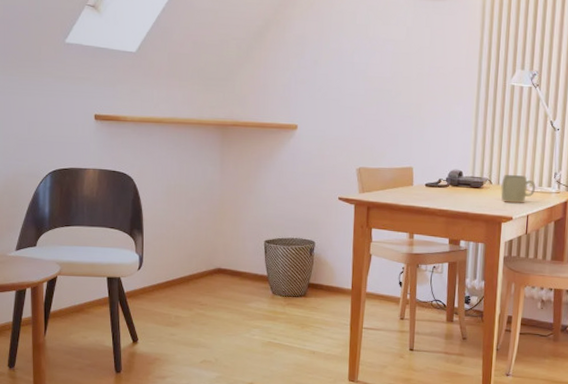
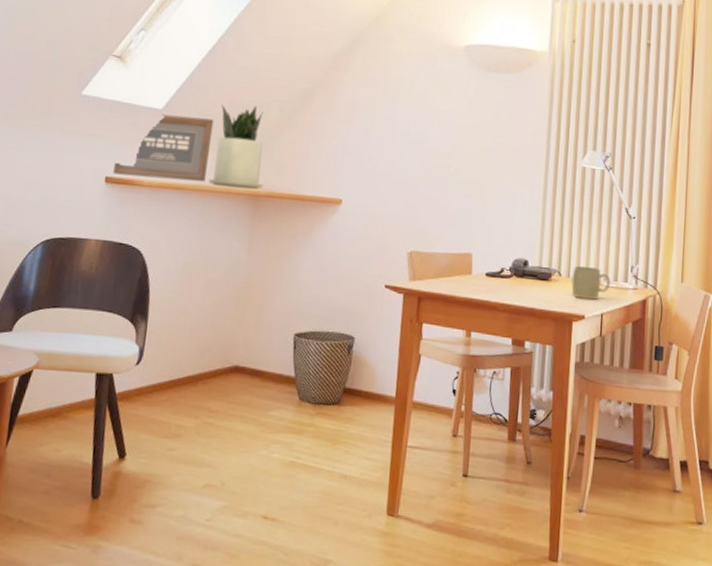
picture frame: none [101,57,181,116] -> present [113,114,214,183]
planter: none [181,44,229,120] -> present [208,104,264,190]

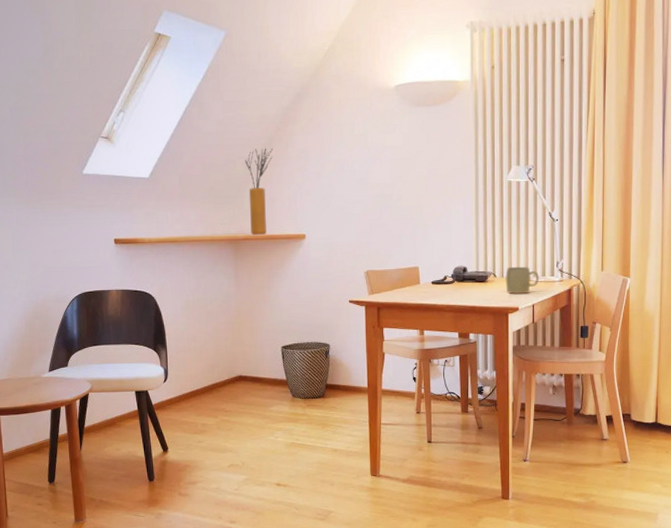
picture frame: present [113,114,214,183] -> none [119,181,193,236]
planter: present [208,104,264,190] -> none [195,164,240,236]
vase: none [276,93,317,194] -> present [244,148,273,235]

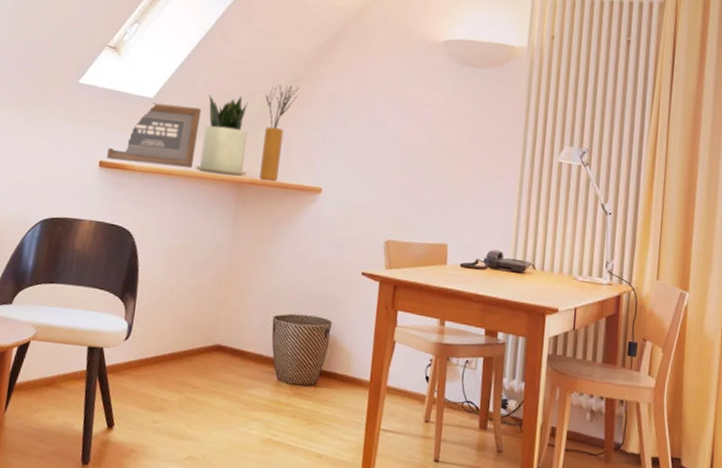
picture frame: none [119,181,193,236] -> present [107,103,202,169]
planter: none [195,164,240,236] -> present [195,94,249,177]
mug: present [505,267,540,294] -> none [545,260,585,294]

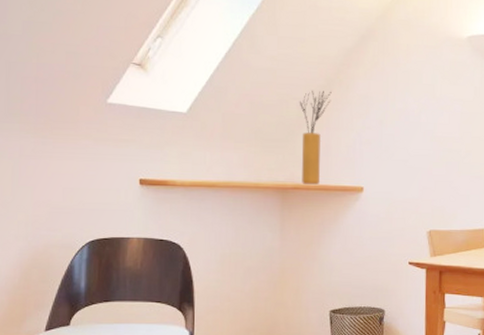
picture frame: present [107,103,202,169] -> none [147,117,237,179]
planter: present [195,94,249,177] -> none [237,104,289,183]

